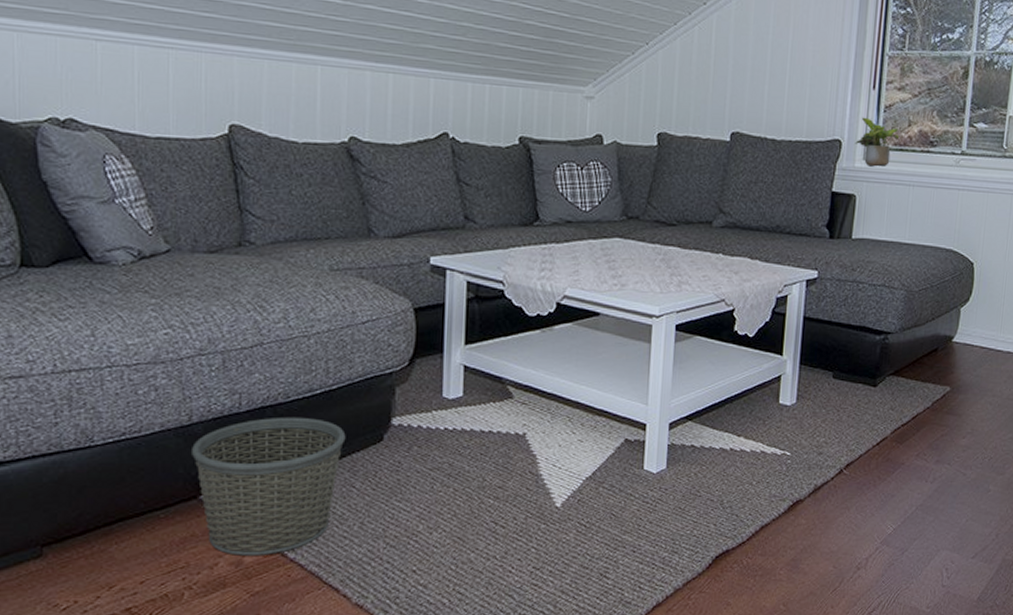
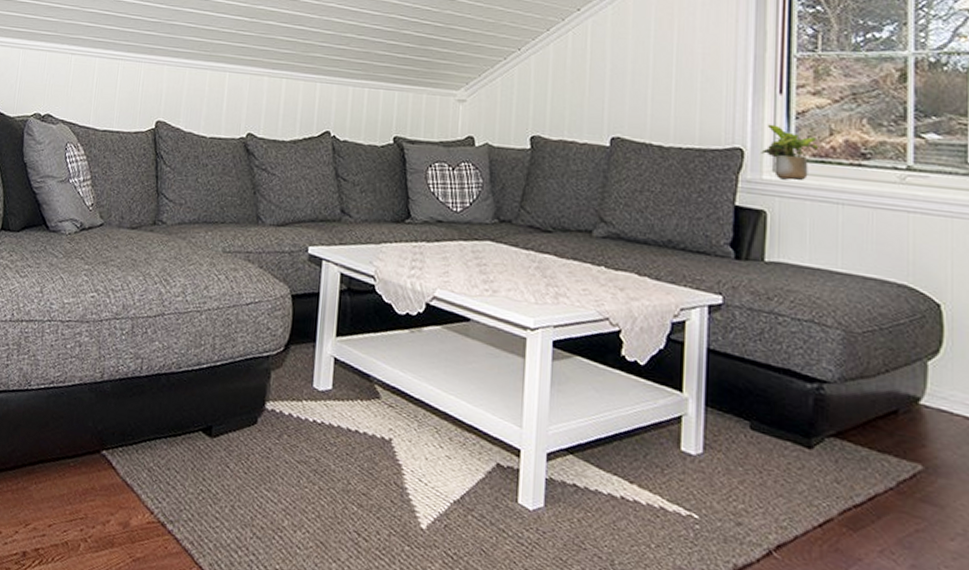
basket: present [192,416,346,556] -> none [100,384,225,523]

